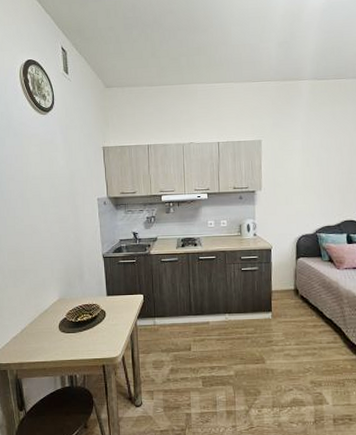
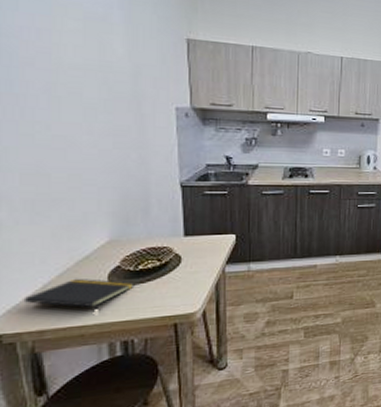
notepad: none [11,326,76,350] -> present [23,278,135,309]

